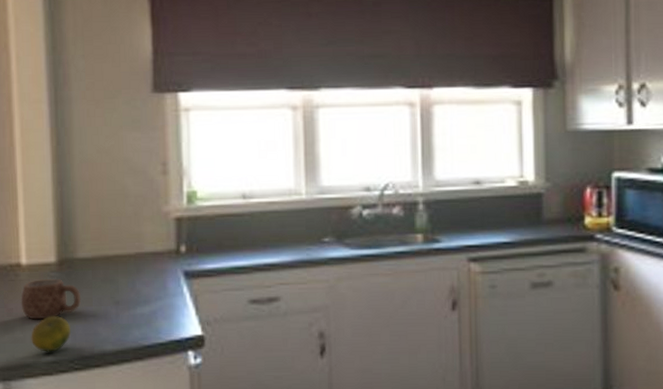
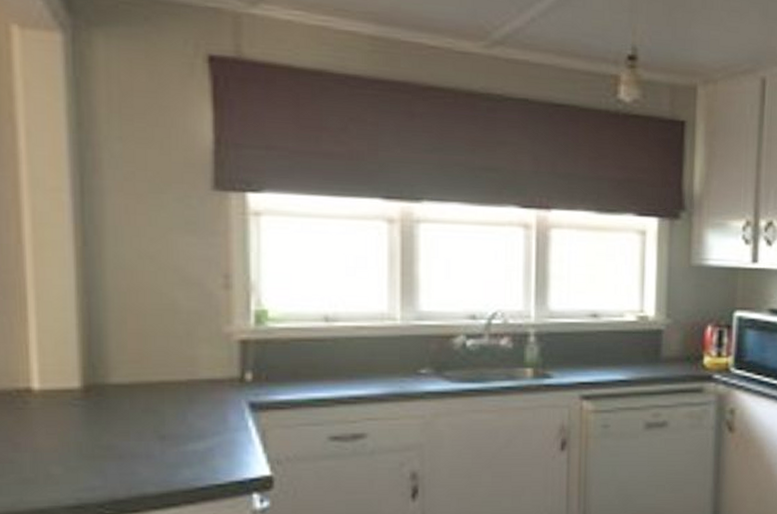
mug: present [21,278,81,320] -> none [31,407,114,457]
fruit: present [31,316,71,353] -> none [45,452,100,496]

